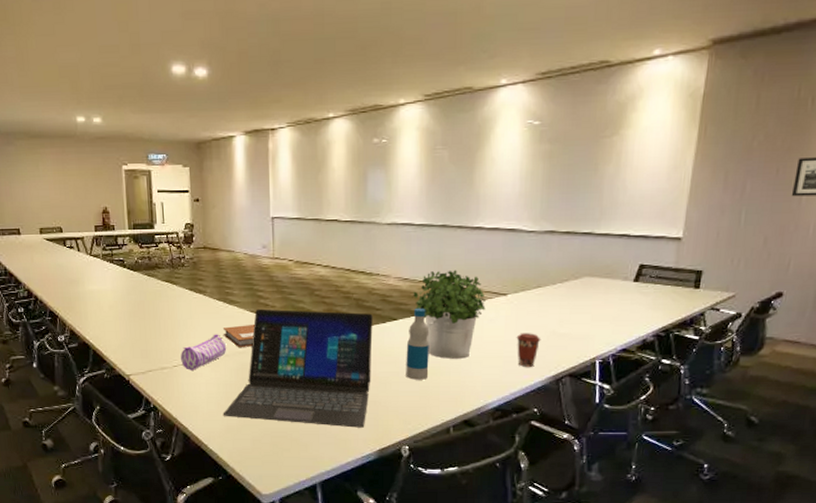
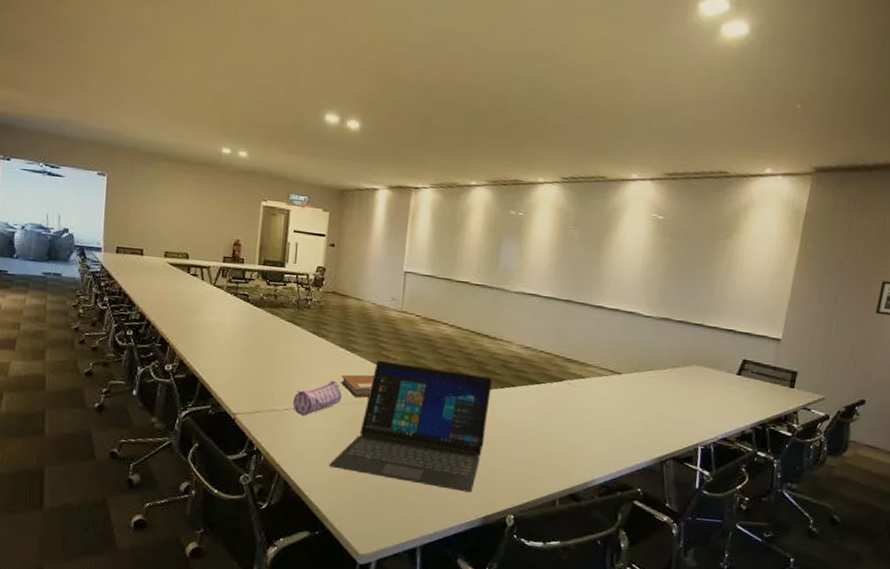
bottle: present [406,308,430,380] -> none [518,377,546,449]
potted plant: present [412,270,486,359] -> none [532,343,601,432]
coffee cup: present [516,333,541,367] -> none [626,412,650,447]

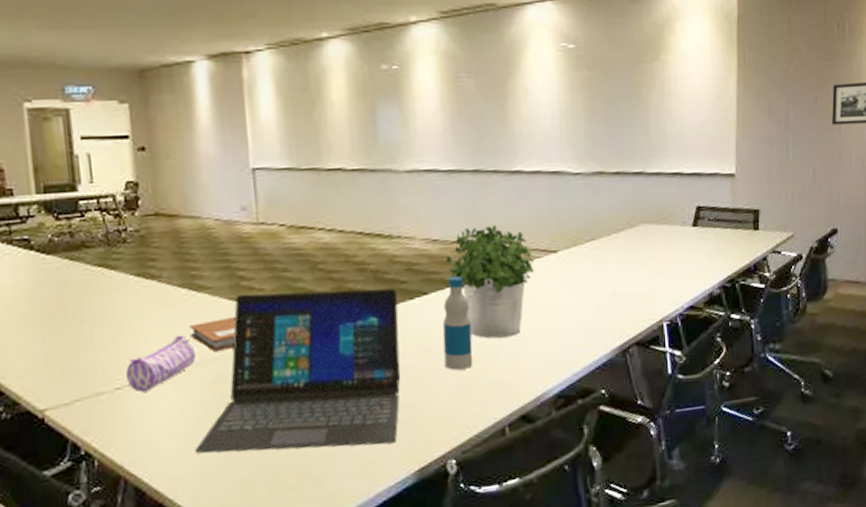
bottle: none [518,377,546,449] -> present [442,276,473,371]
potted plant: none [532,343,601,432] -> present [444,225,534,339]

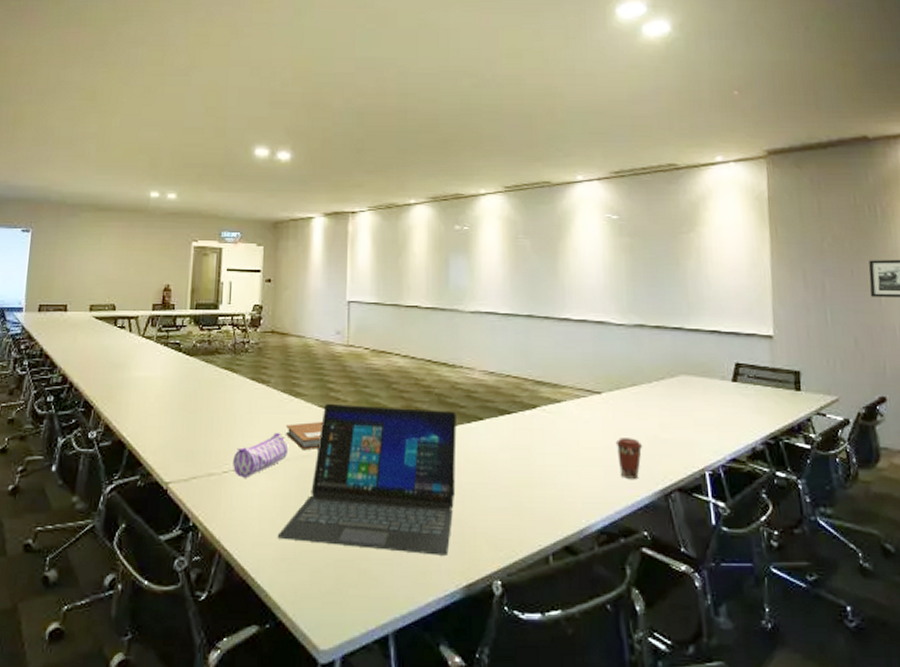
bottle: present [442,276,473,371] -> none [494,406,521,493]
potted plant: present [444,225,534,339] -> none [499,364,580,468]
coffee cup: none [573,296,601,339] -> present [615,438,643,479]

